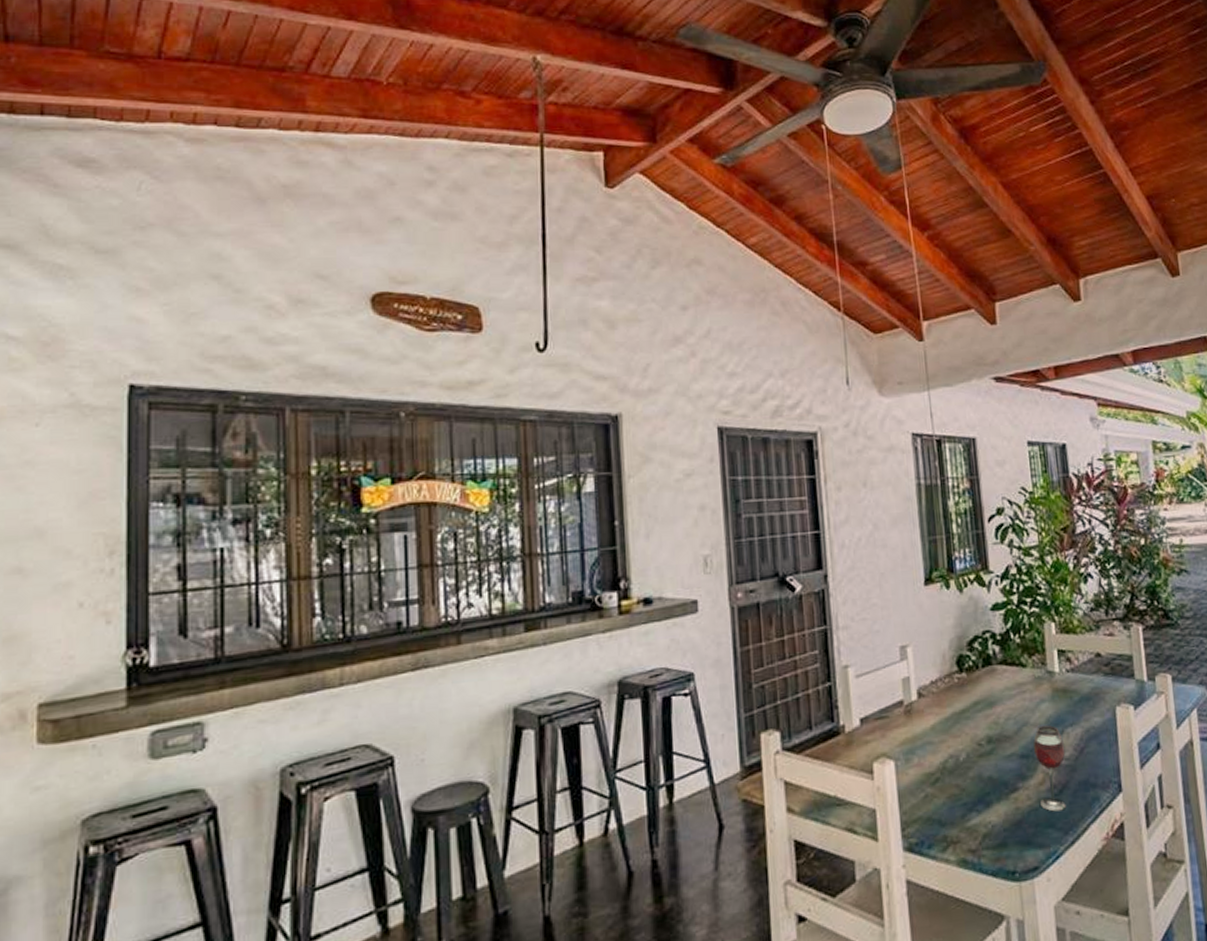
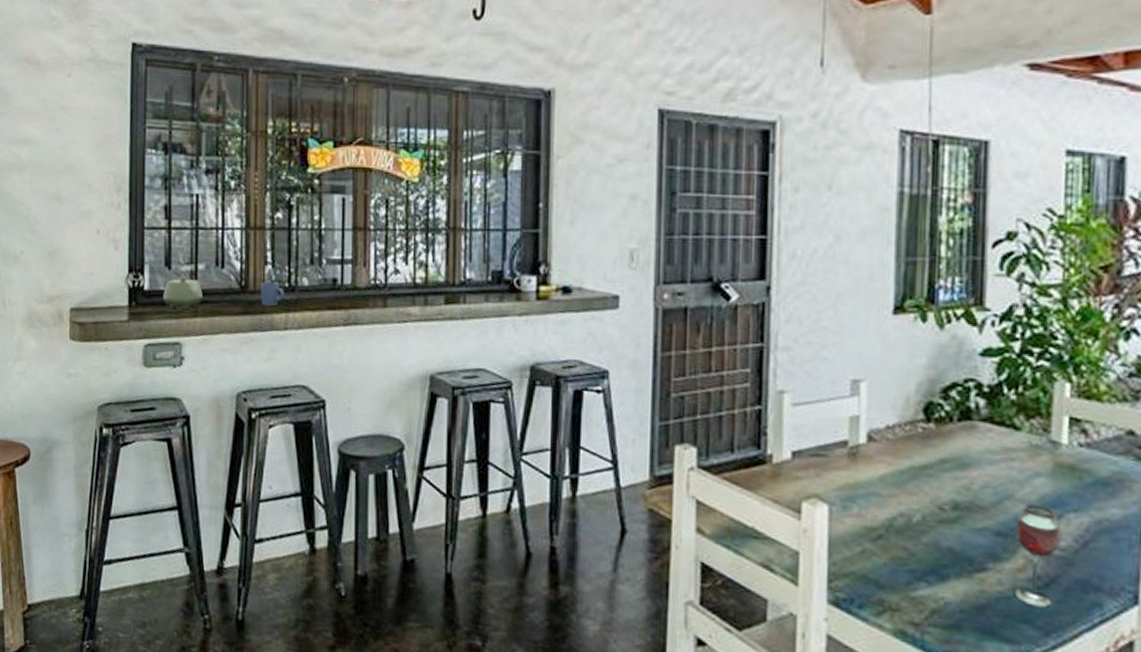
sugar bowl: none [177,643,231,685] -> present [163,276,203,310]
mug: none [307,635,338,664] -> present [260,282,284,307]

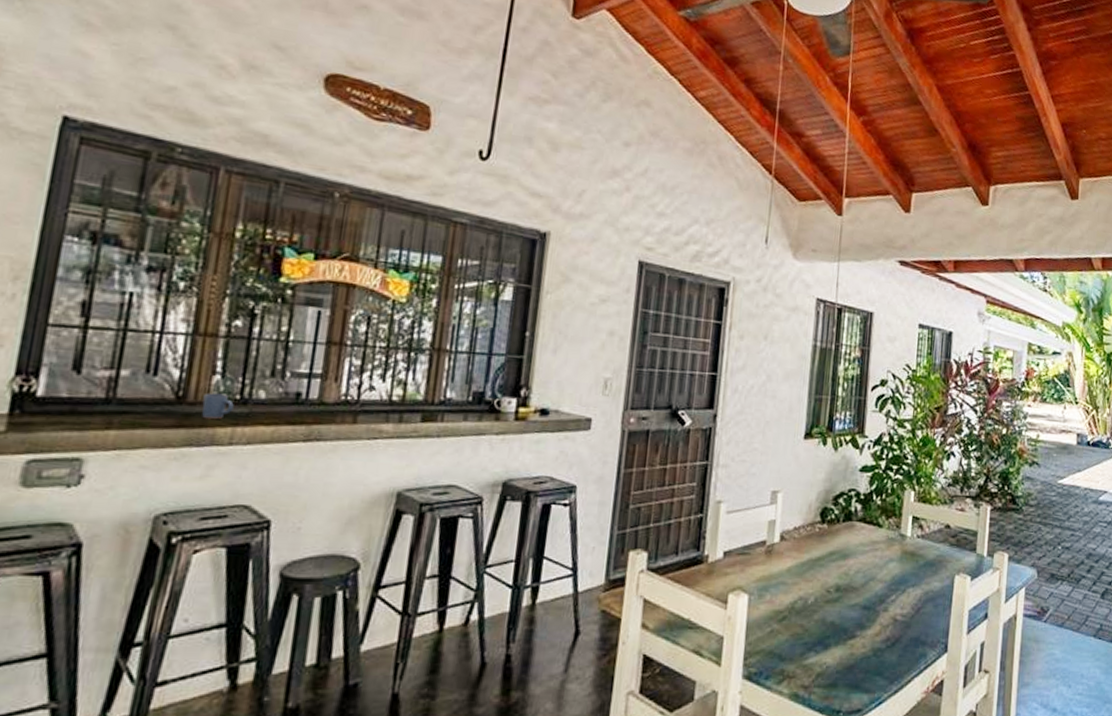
sugar bowl: present [163,276,203,310] -> none [63,382,123,421]
wineglass: present [1014,503,1062,608] -> none [872,582,904,662]

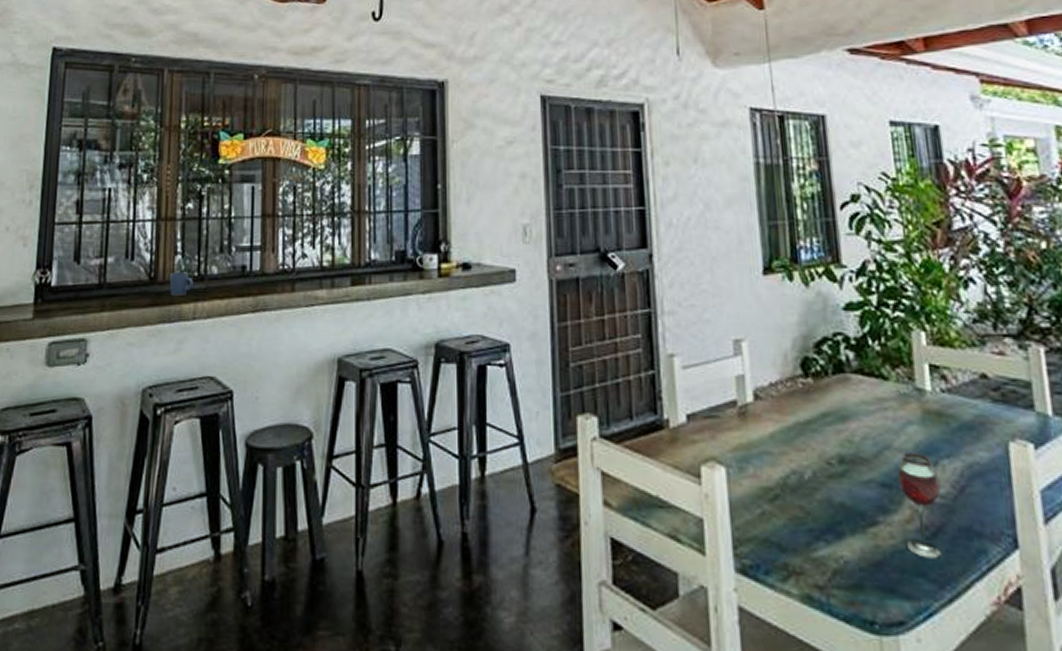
wineglass: none [872,582,904,662] -> present [898,451,942,559]

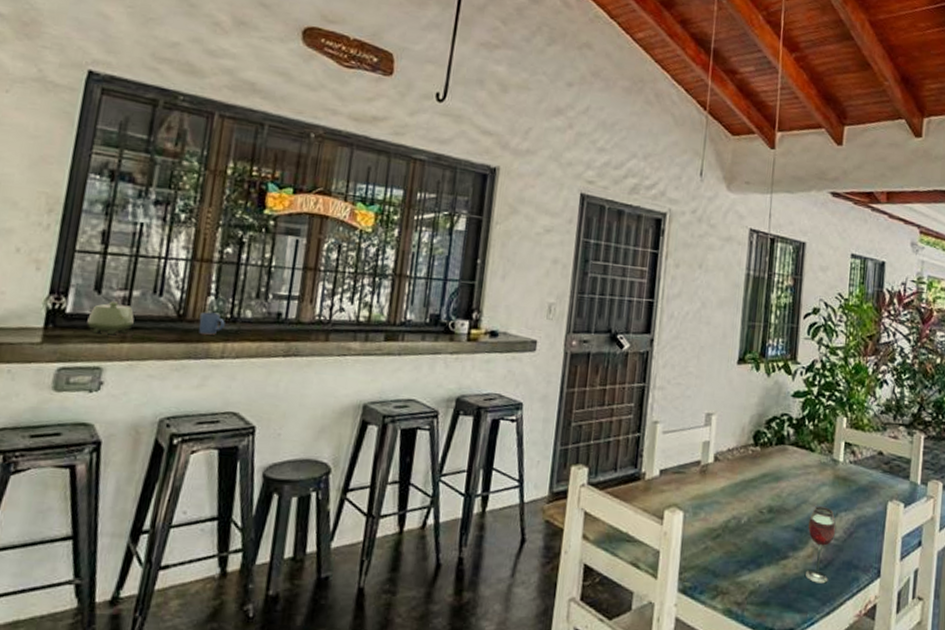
sugar bowl: none [70,270,111,305] -> present [86,301,135,335]

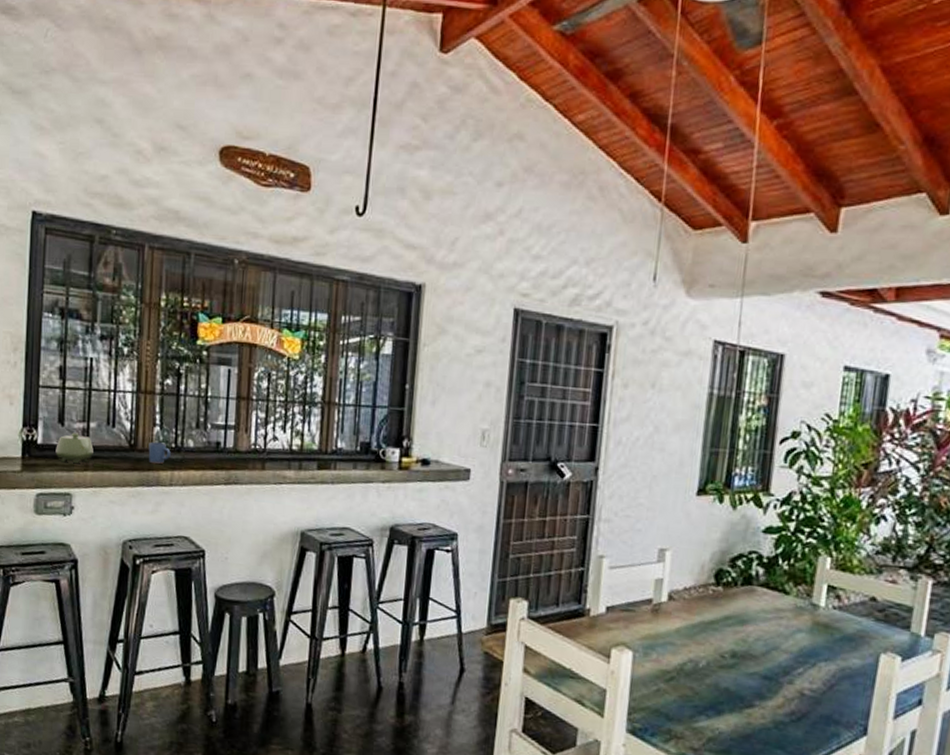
wineglass: present [805,505,837,584] -> none [773,653,814,737]

